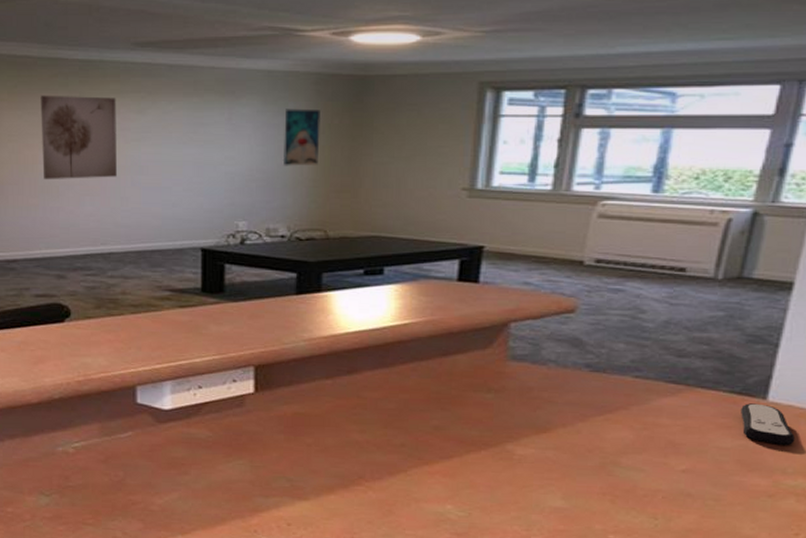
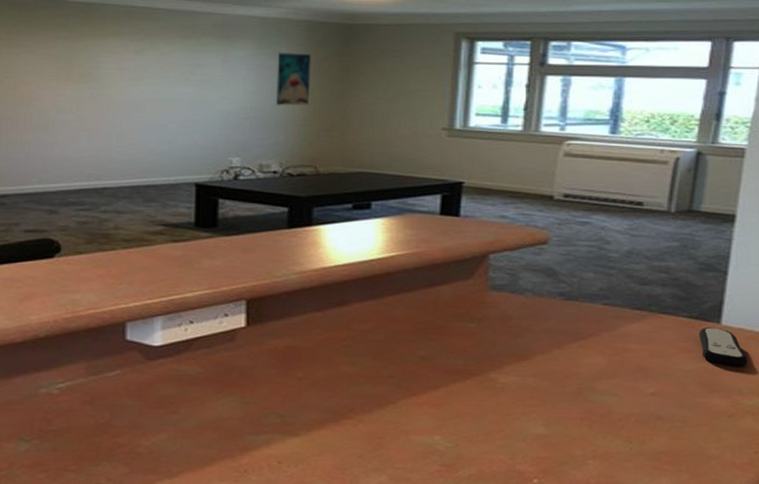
wall art: present [40,95,117,180] -> none [38,34,116,116]

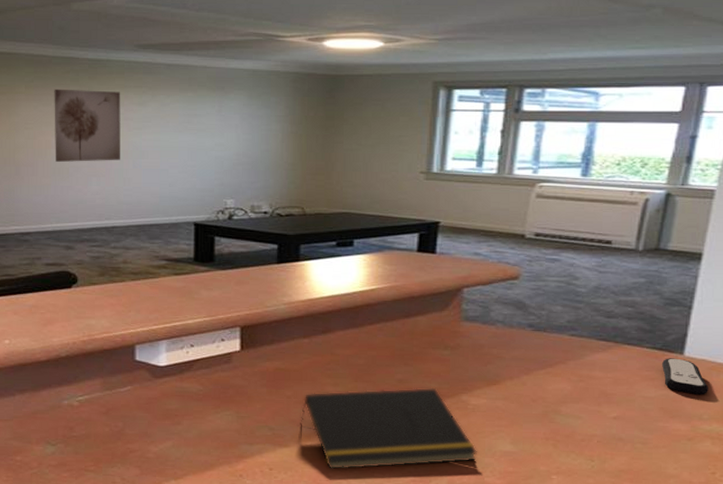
wall art: none [38,34,116,116] -> present [54,89,121,163]
wall art: present [275,52,311,106] -> none [265,102,298,152]
notepad: none [312,364,509,461] -> present [300,387,478,470]

